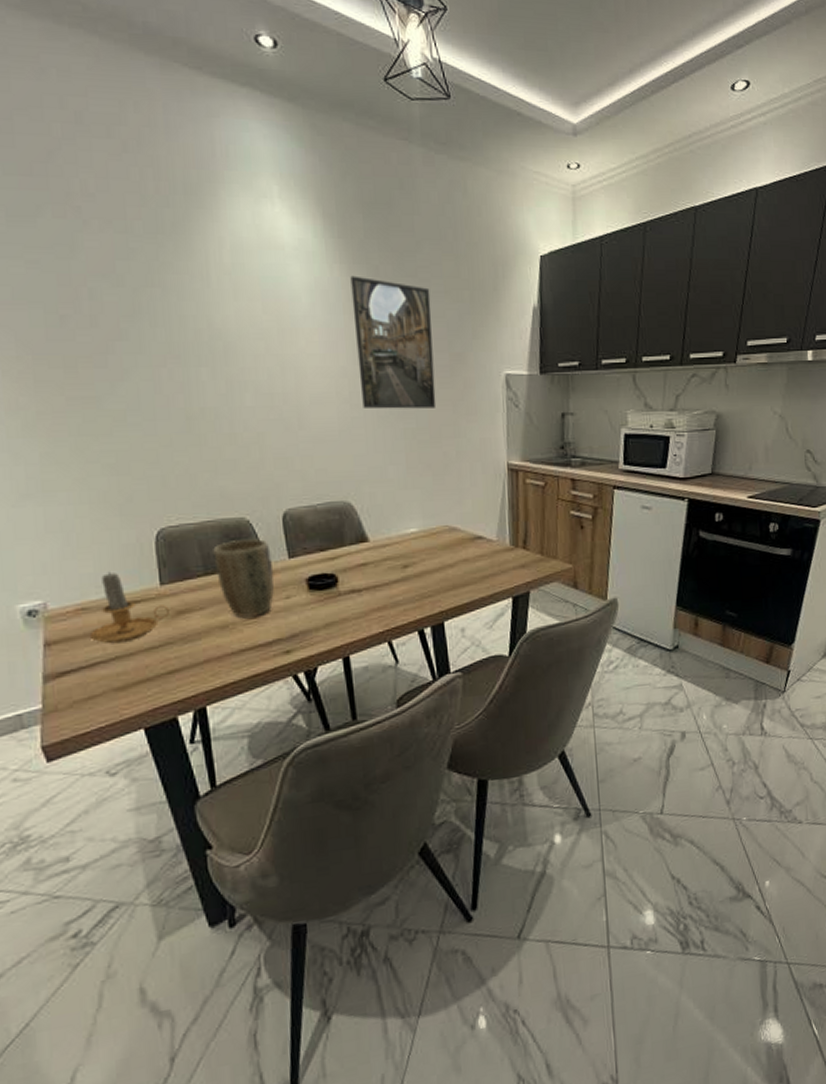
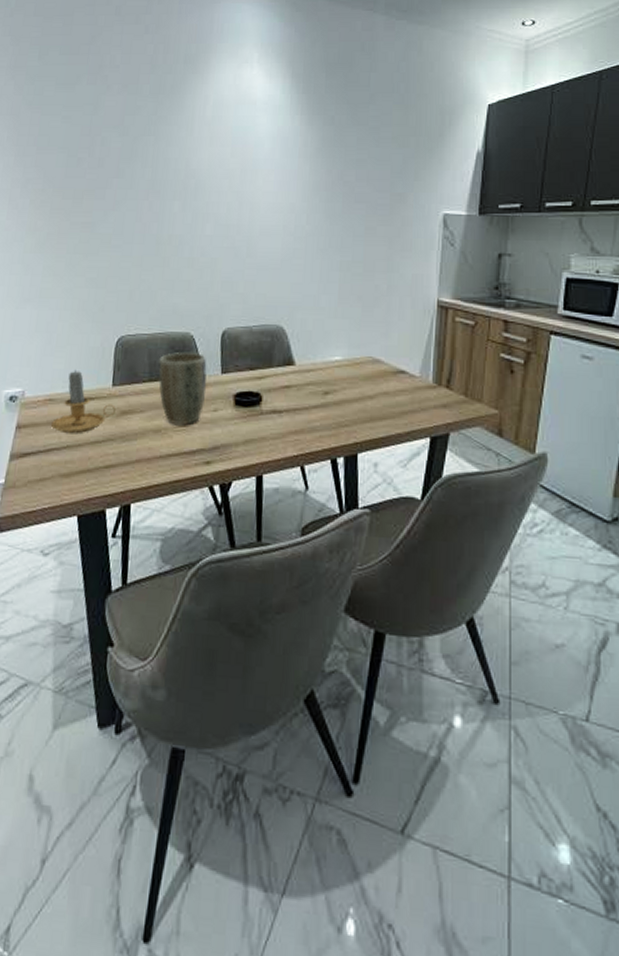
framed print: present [350,275,436,409] -> none [305,125,379,243]

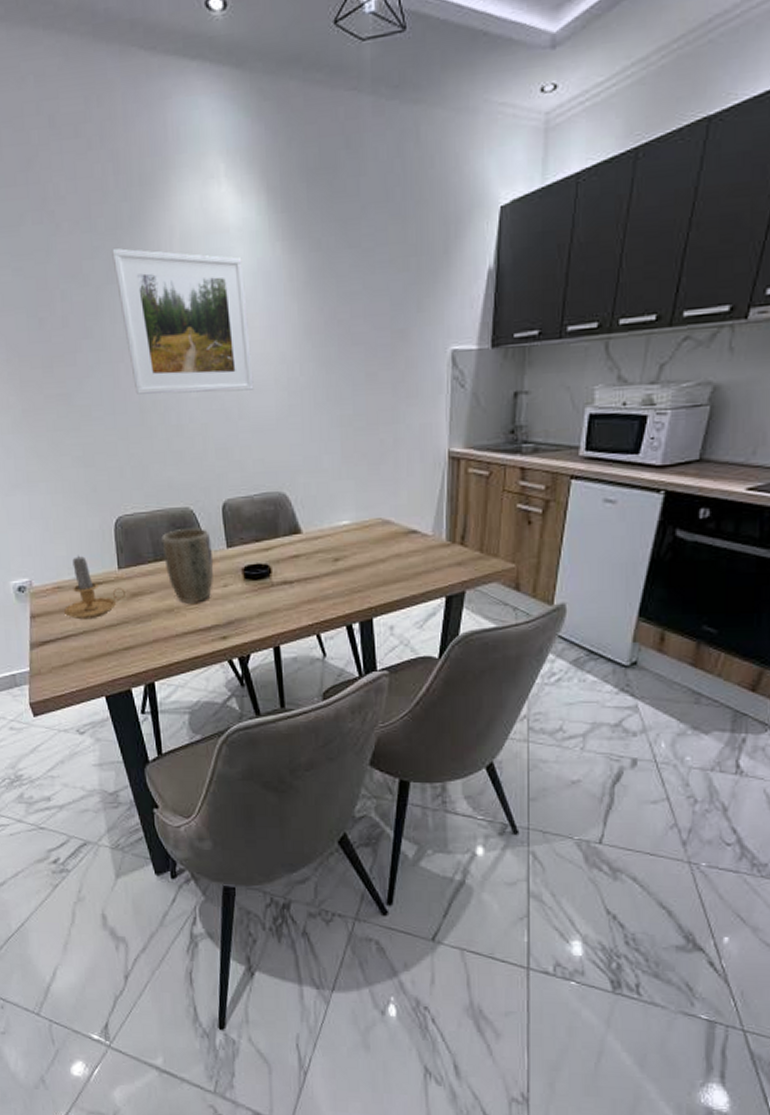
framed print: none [151,109,265,233] -> present [112,248,254,395]

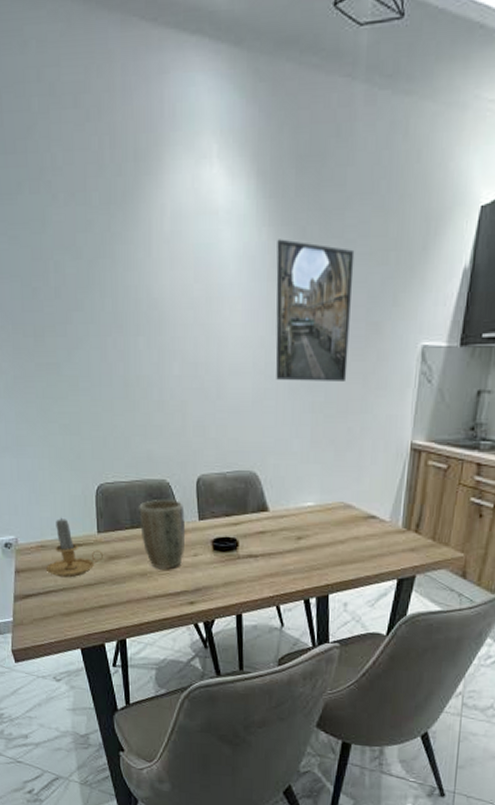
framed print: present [112,248,254,395] -> none [105,223,233,372]
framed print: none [292,252,375,396] -> present [275,239,355,381]

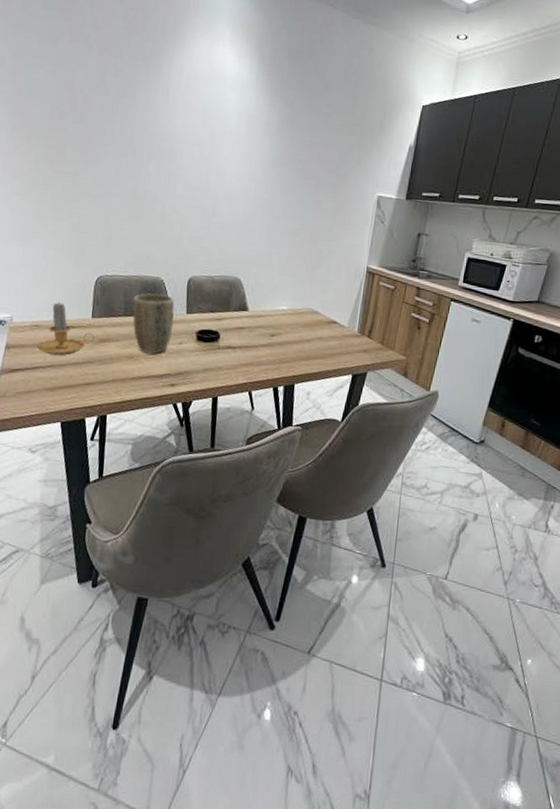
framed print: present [275,239,355,381] -> none [262,105,330,215]

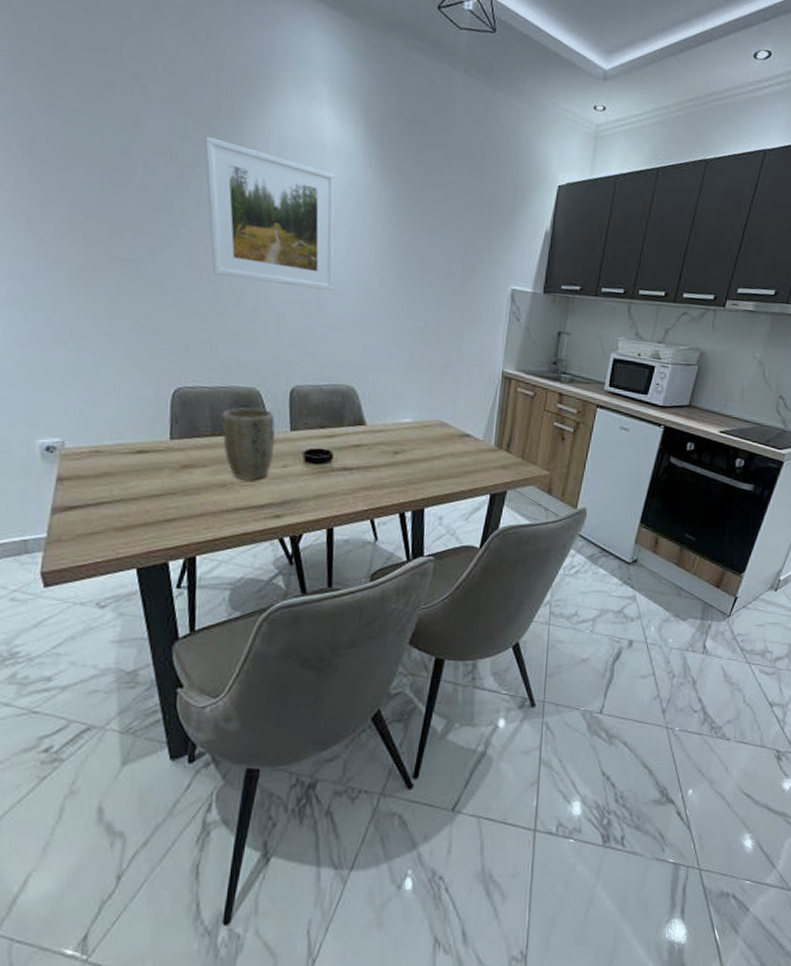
candle: present [36,301,95,356] -> none [98,420,175,488]
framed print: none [130,73,233,197] -> present [204,136,336,291]

